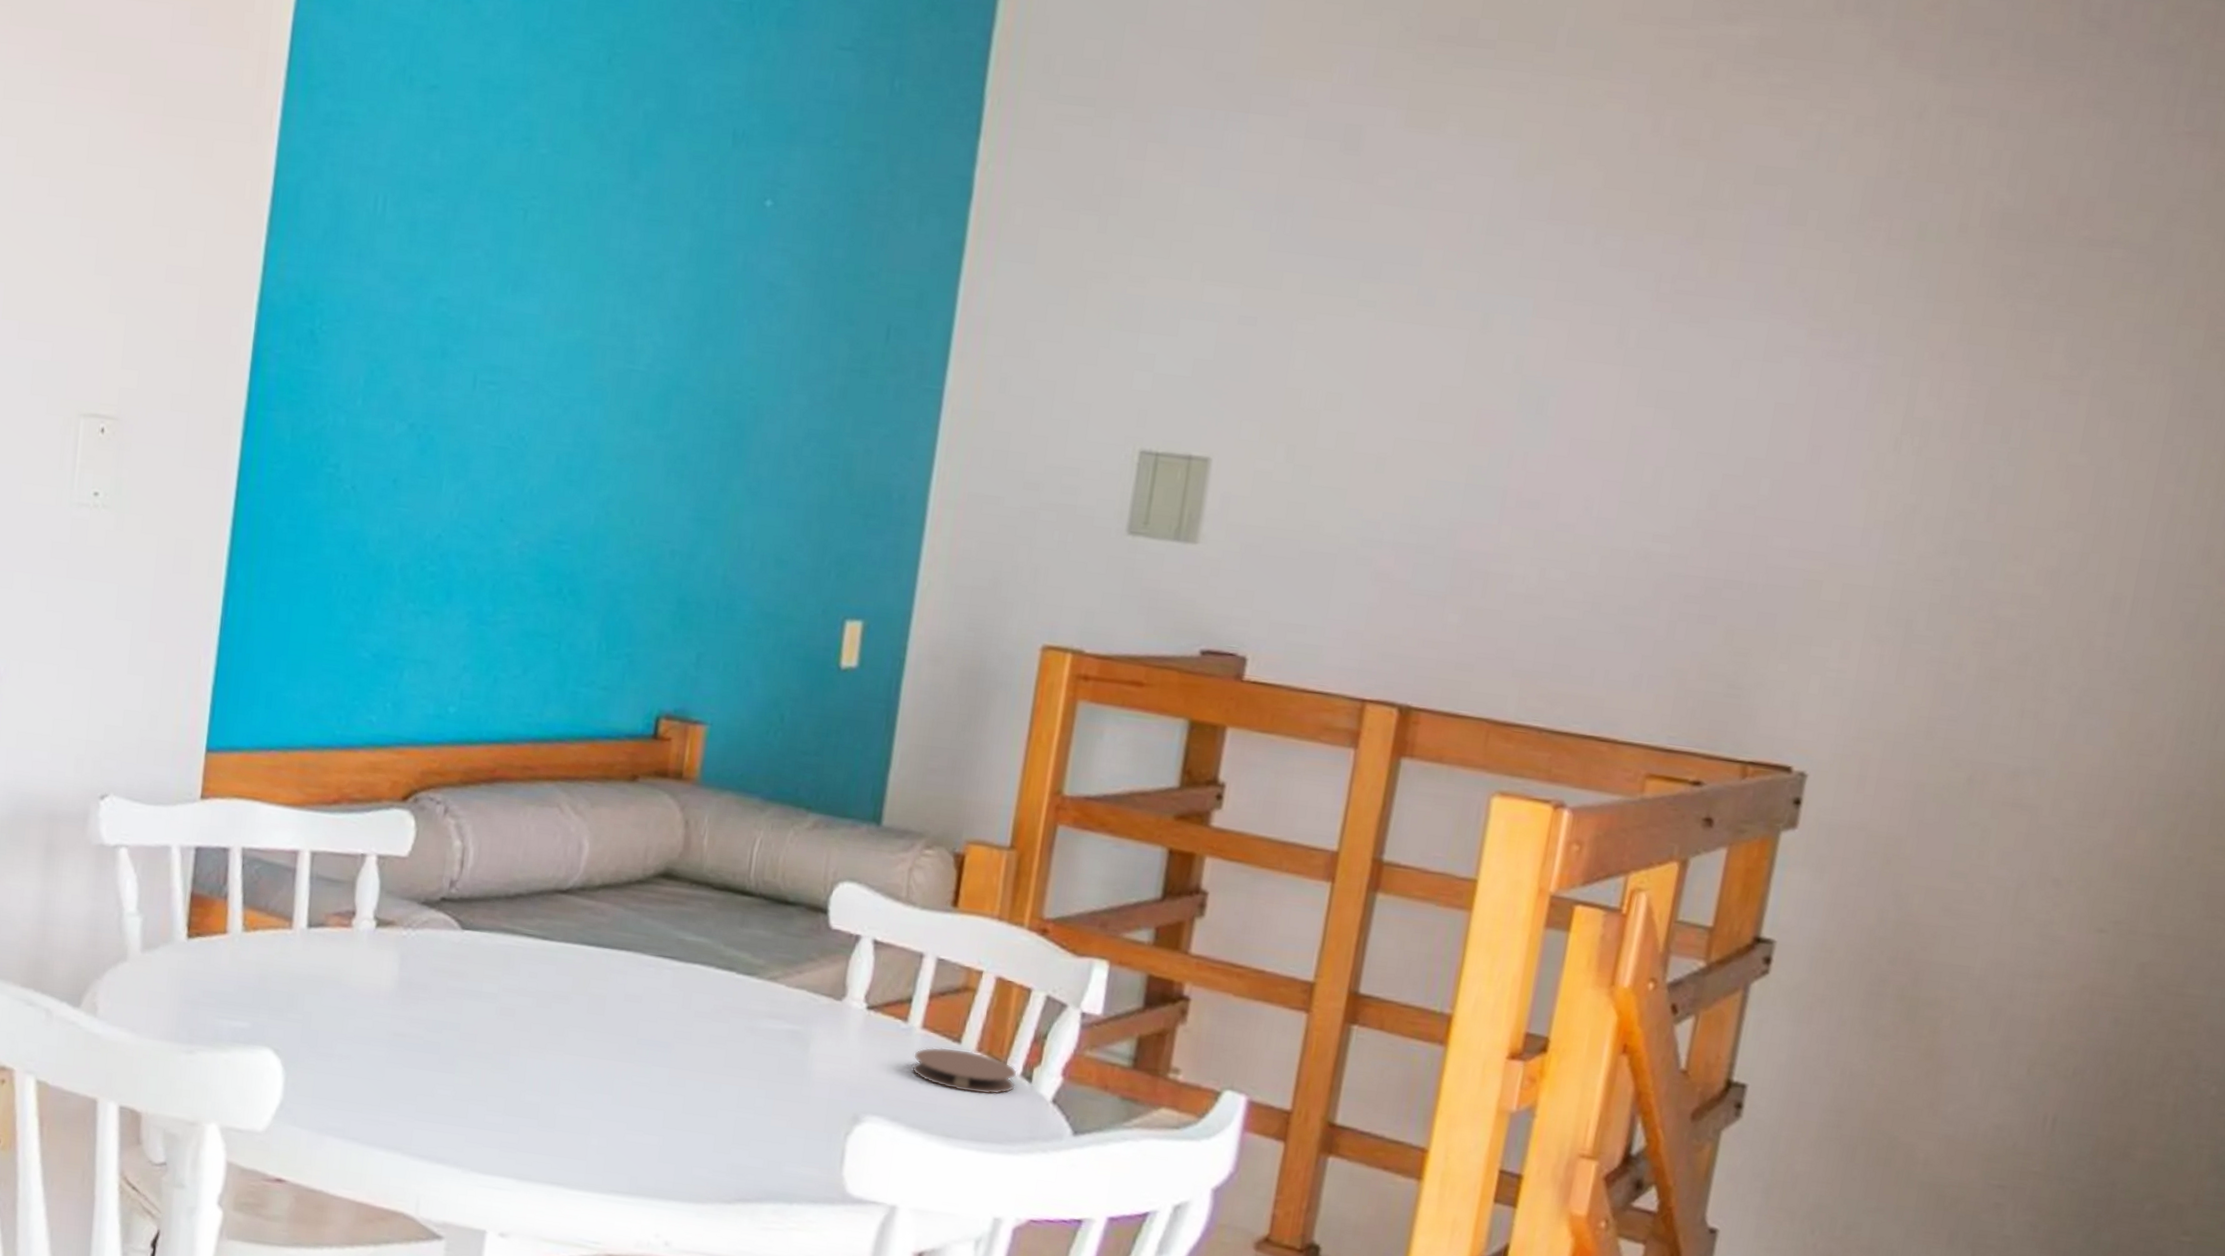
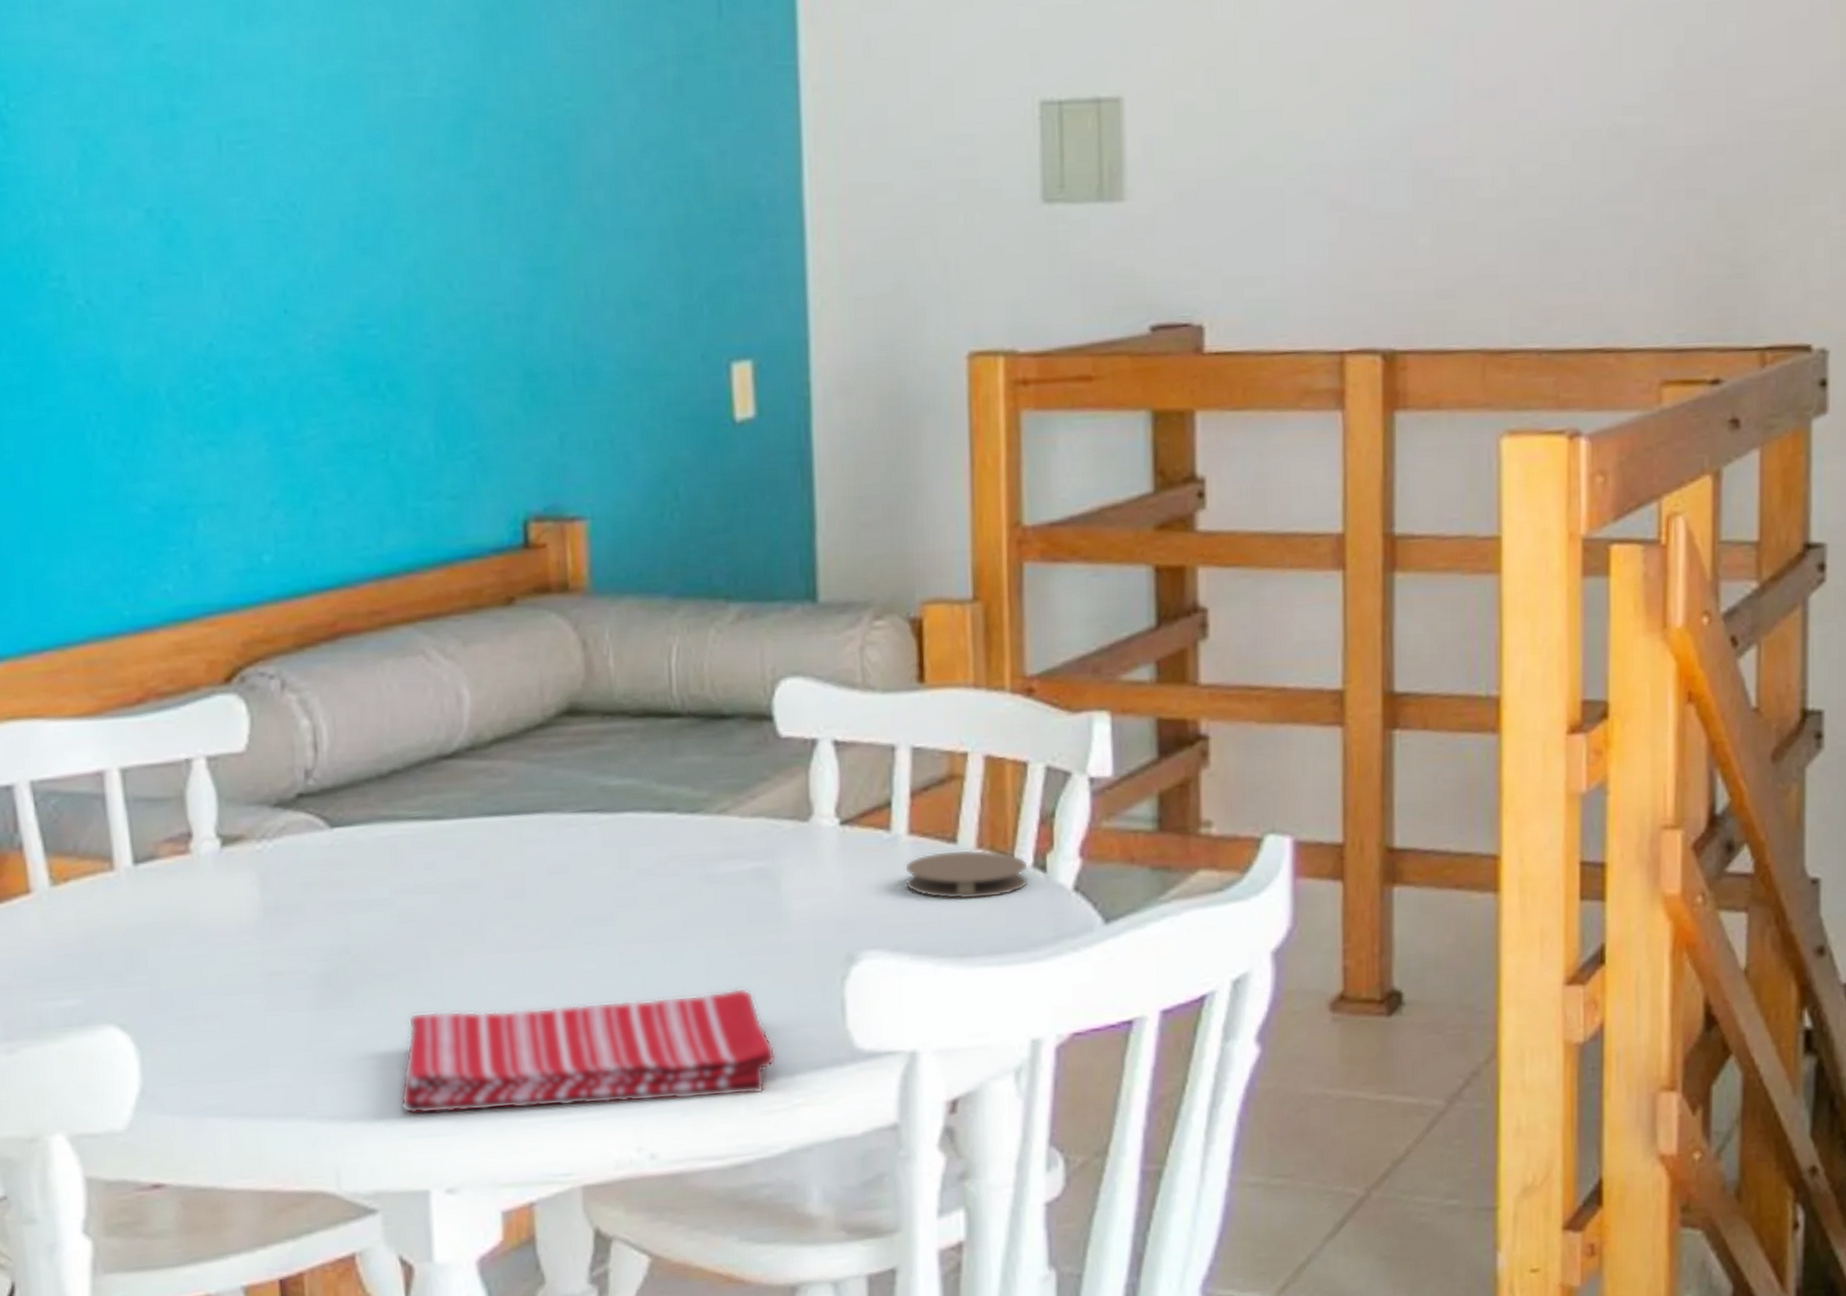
dish towel: none [476,1088,781,1212] -> present [400,987,776,1115]

